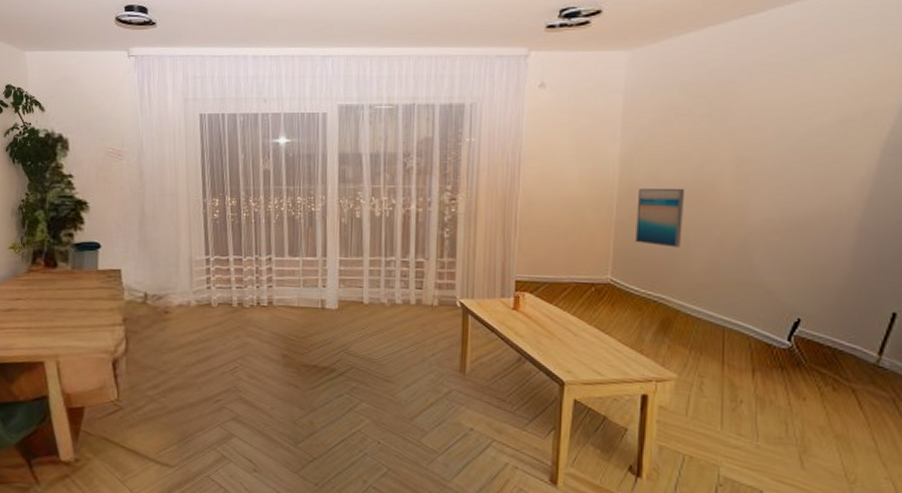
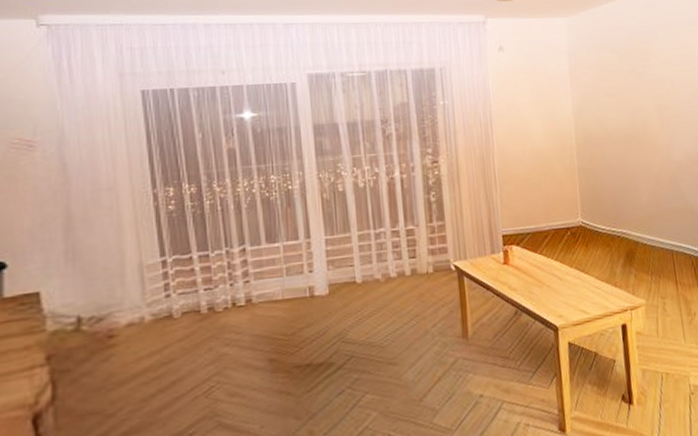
wall art: present [636,188,685,248] -> none [591,133,630,187]

